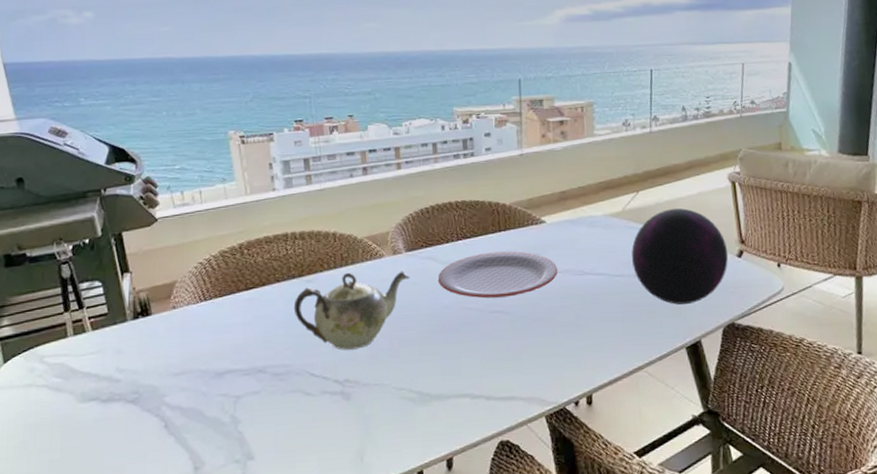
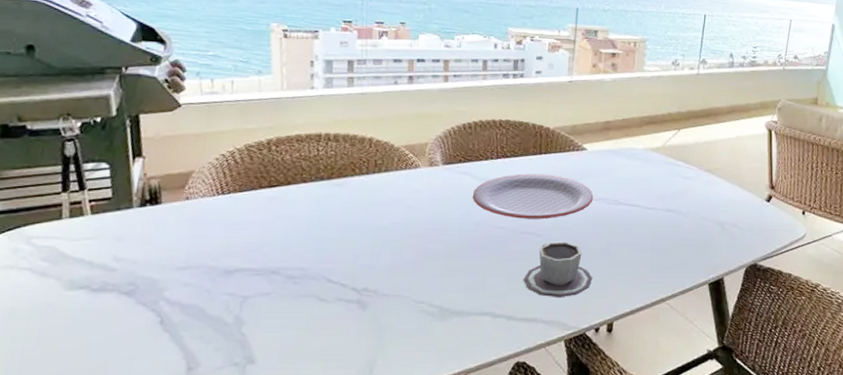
teapot: present [293,271,411,350] -> none [318,179,445,258]
cup: none [497,317,567,375] -> present [523,241,593,298]
decorative orb: present [631,208,729,305] -> none [667,149,758,242]

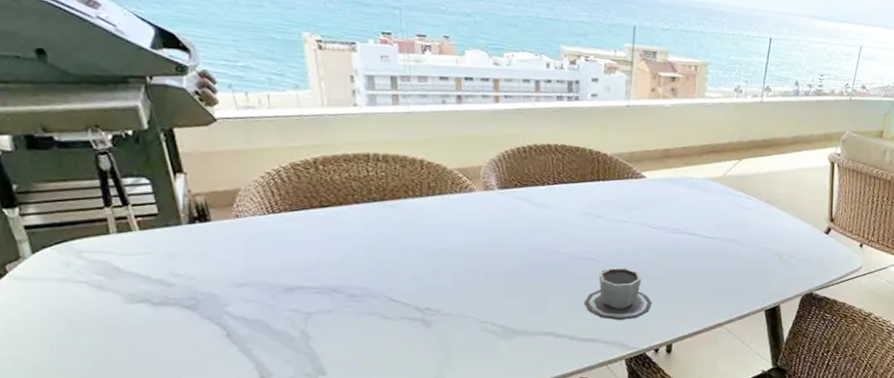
plate: present [472,173,594,219] -> none [530,200,653,246]

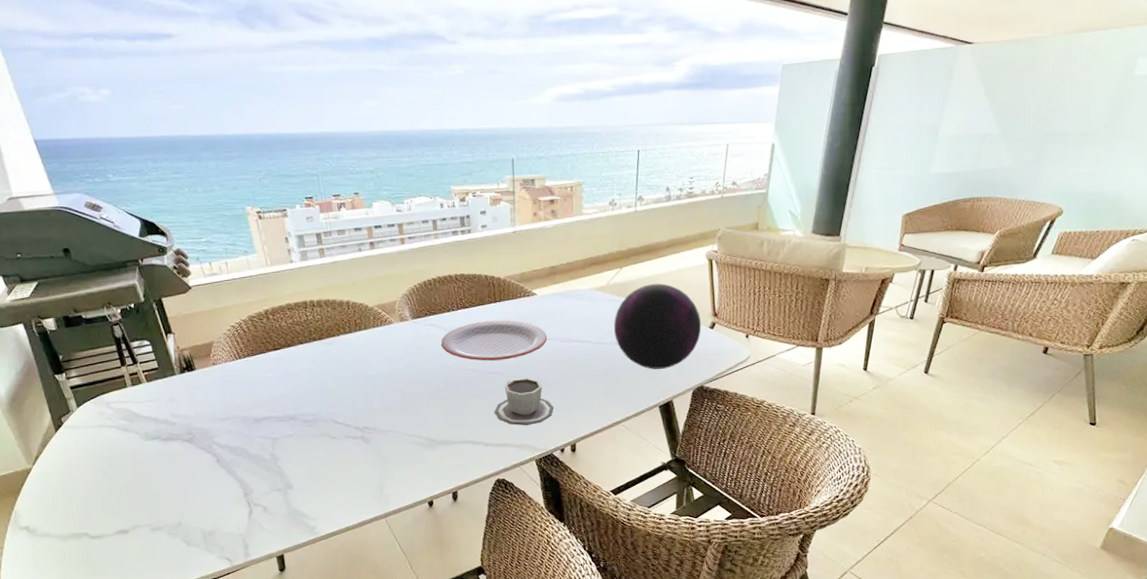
plate: none [530,200,653,246] -> present [440,320,548,361]
decorative orb: none [726,180,817,271] -> present [614,283,702,369]

